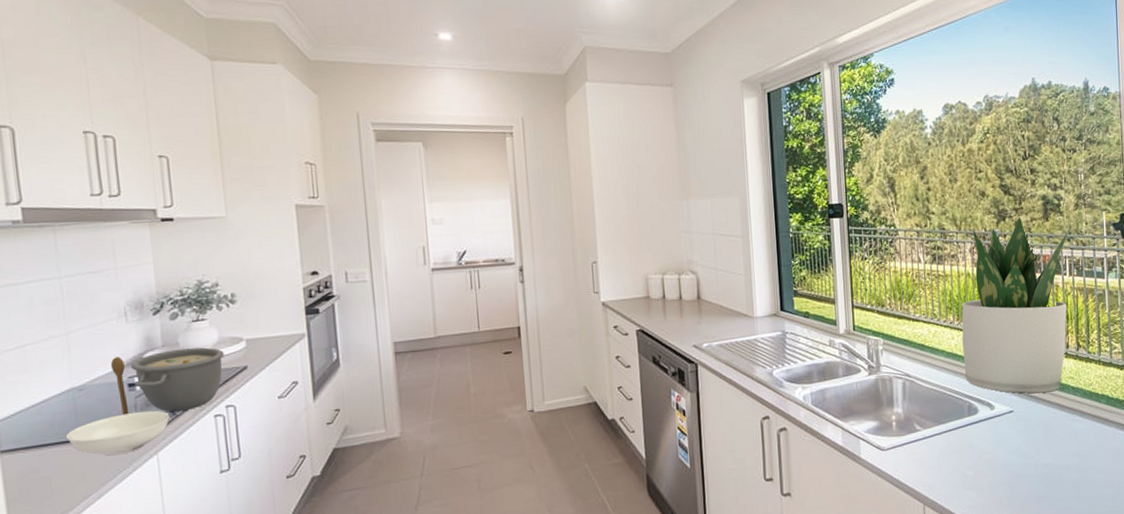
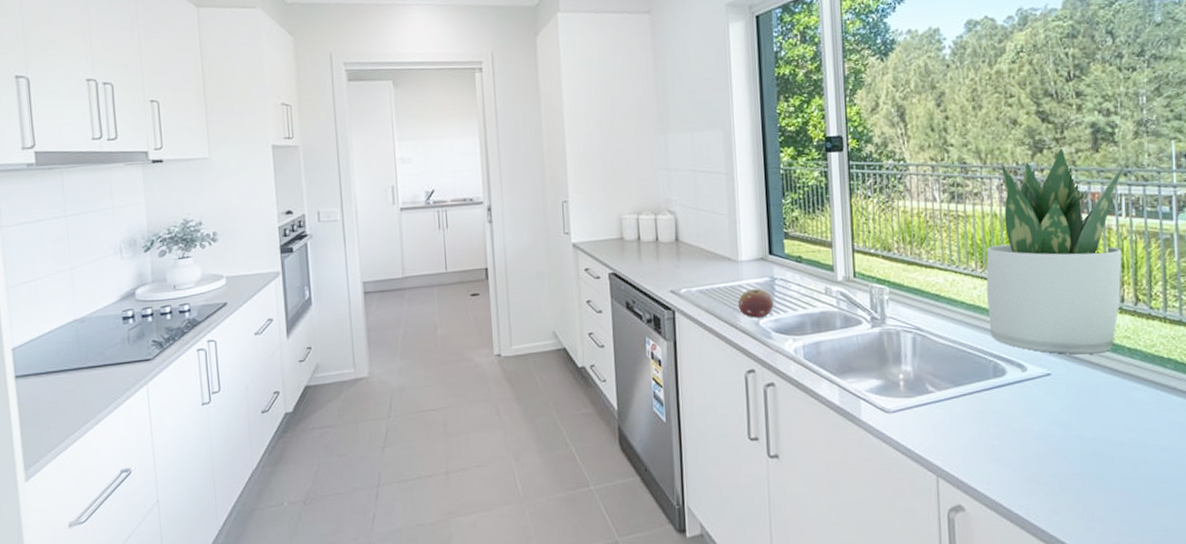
bowl: present [65,411,170,456] -> none [69,343,158,385]
cooking pot: present [110,347,224,415] -> none [107,283,207,347]
fruit: none [753,342,785,369] -> present [737,289,774,318]

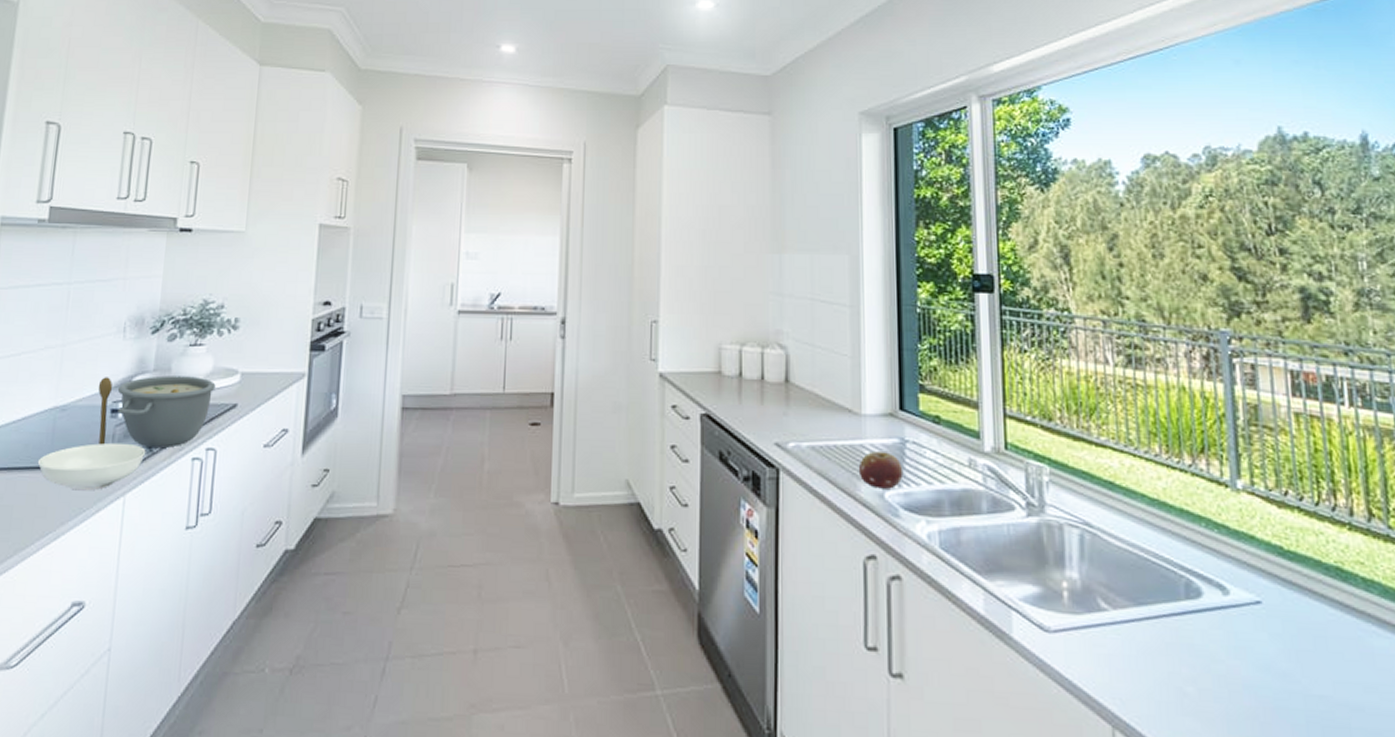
bowl: none [69,343,158,385] -> present [37,443,146,491]
cooking pot: none [107,283,207,347] -> present [98,375,216,449]
planter: present [986,148,1131,355] -> none [1173,314,1352,581]

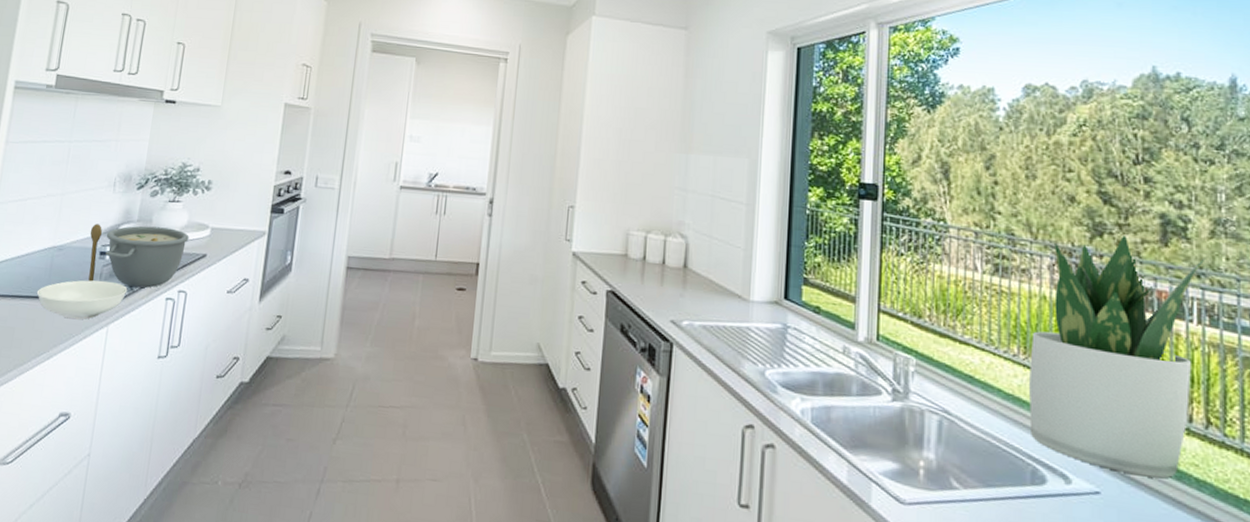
fruit: present [858,452,904,489] -> none [743,334,784,368]
planter: none [1173,314,1352,581] -> present [1028,236,1206,479]

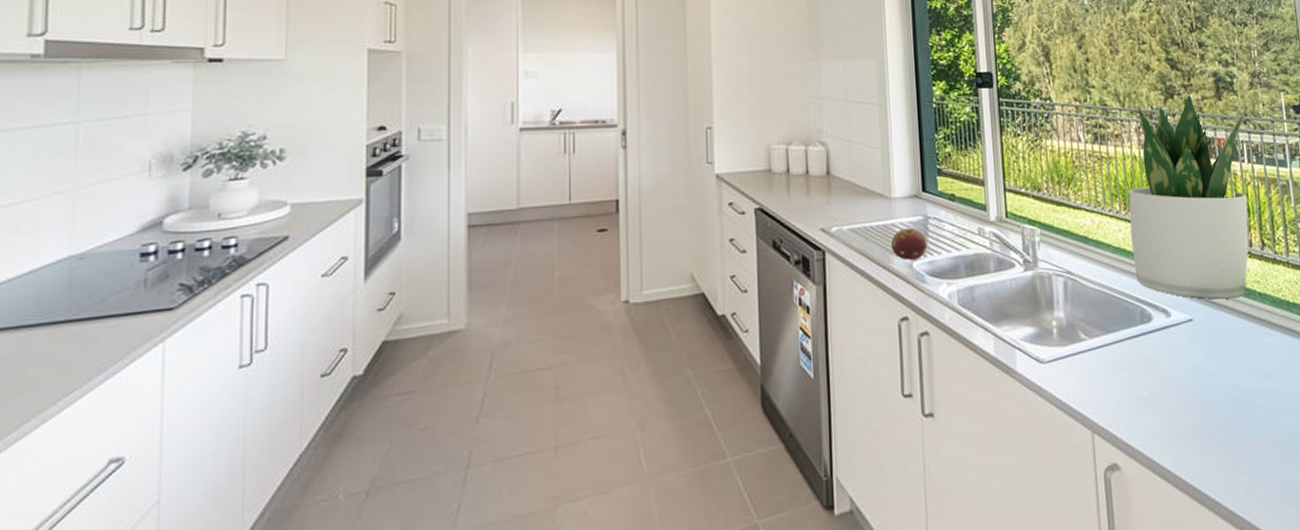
bowl: present [36,280,128,320] -> none [52,287,186,343]
cooking pot: present [88,224,189,288] -> none [122,211,263,292]
fruit: none [743,334,784,368] -> present [890,228,928,260]

